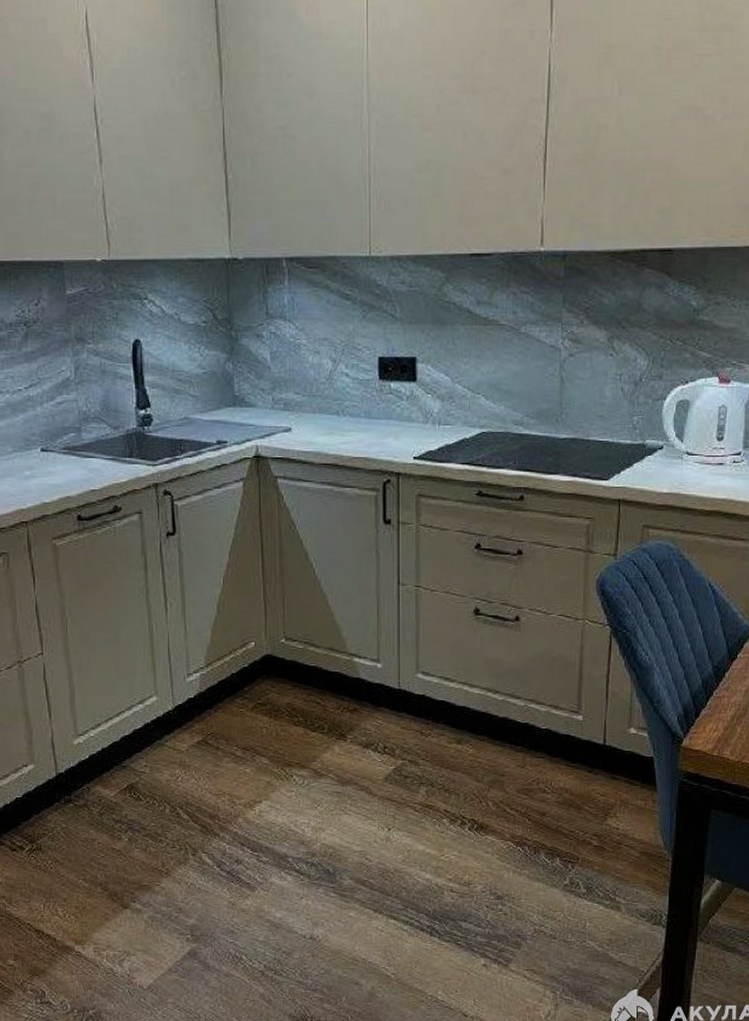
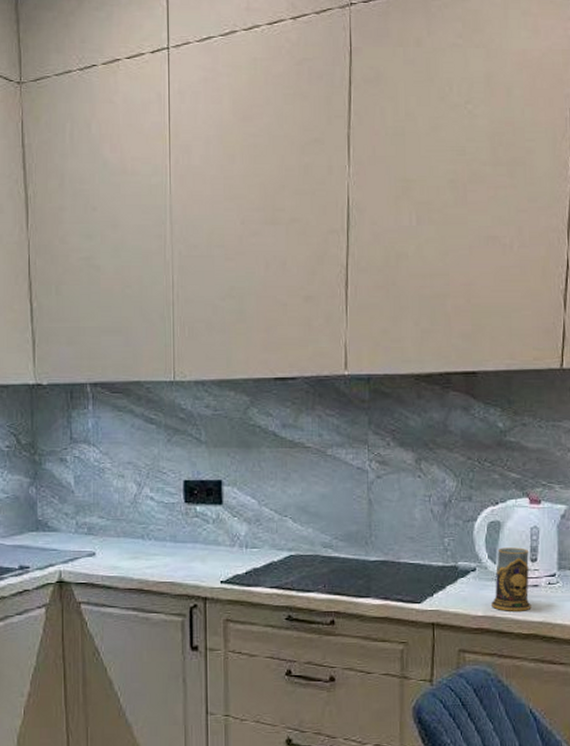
mug: none [677,426,716,489] -> present [492,547,532,611]

